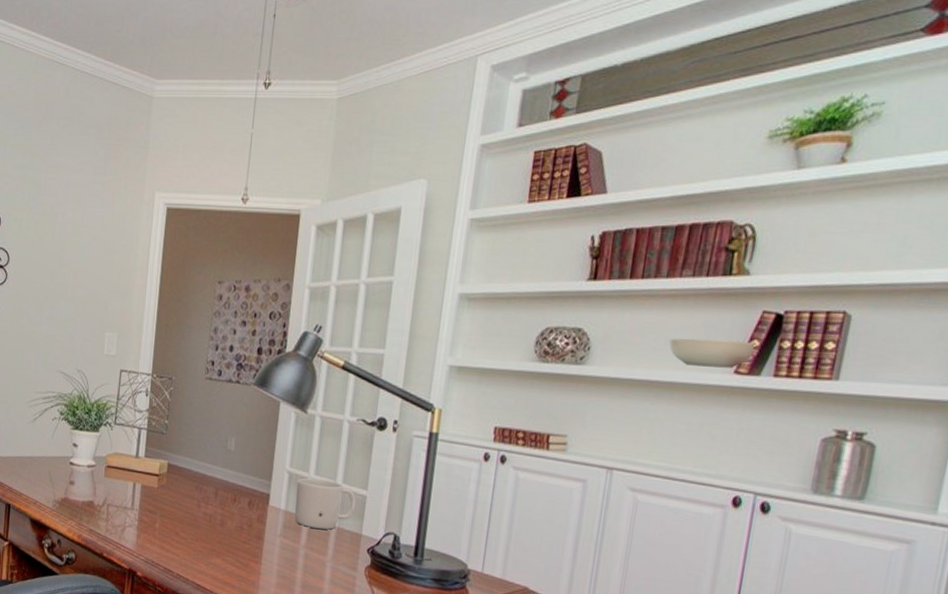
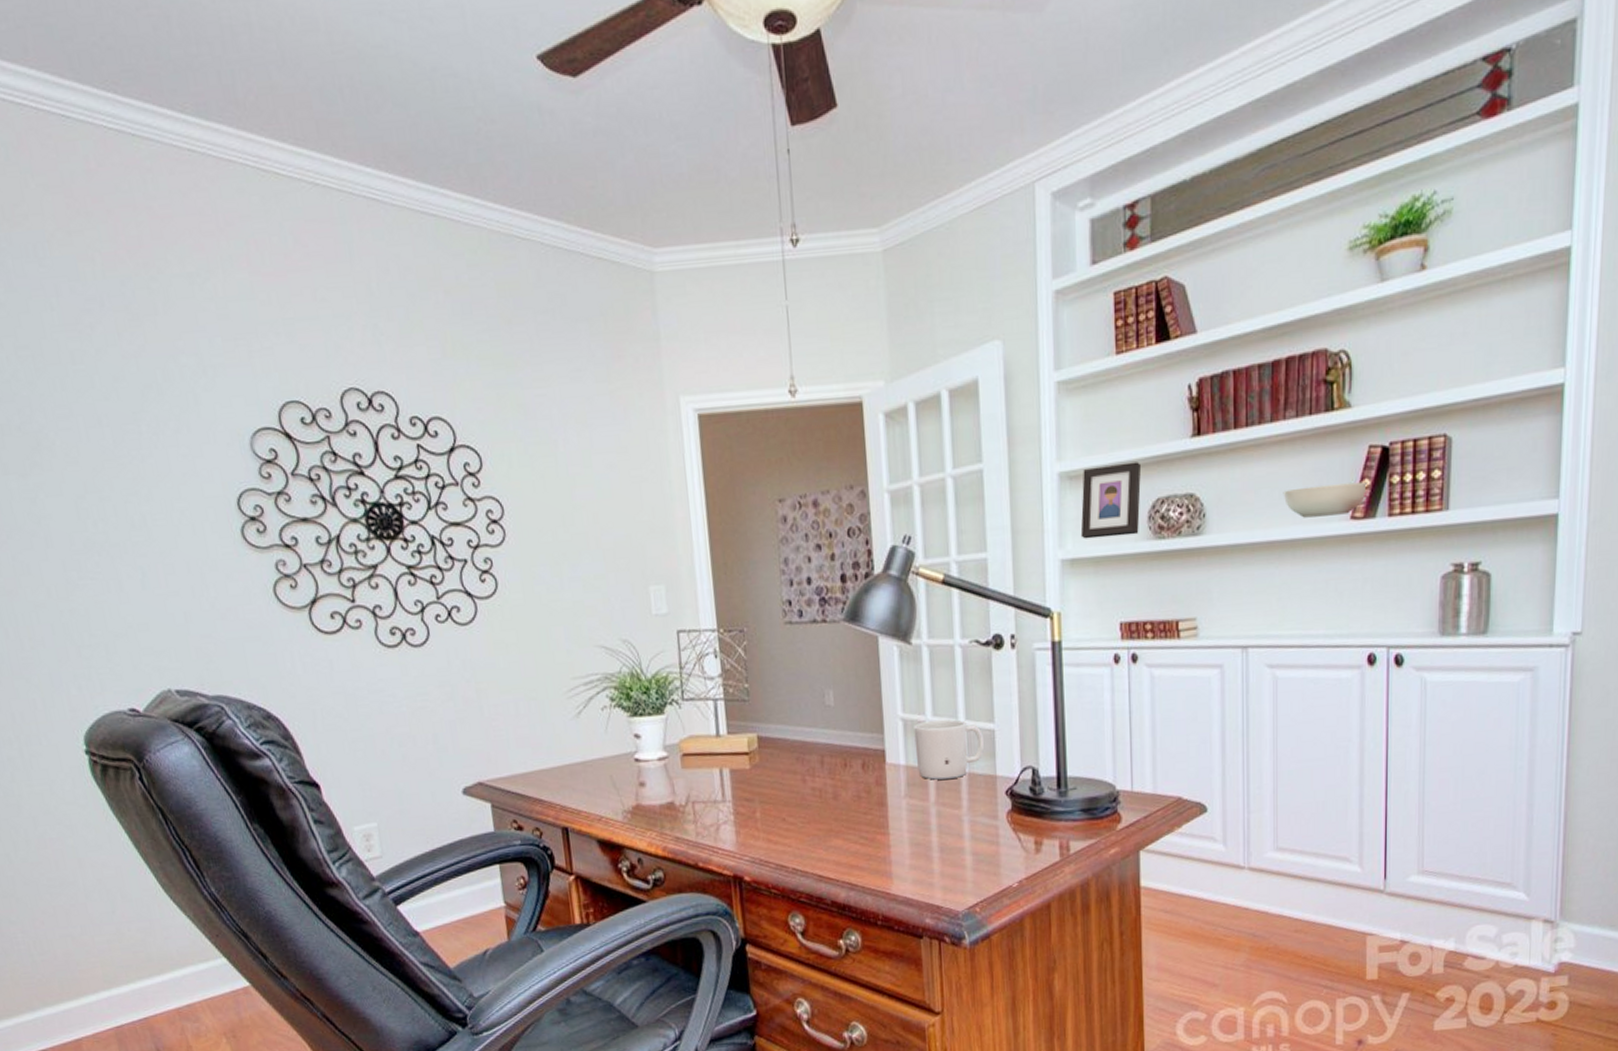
picture frame: none [470,293,537,355] -> present [1080,462,1142,539]

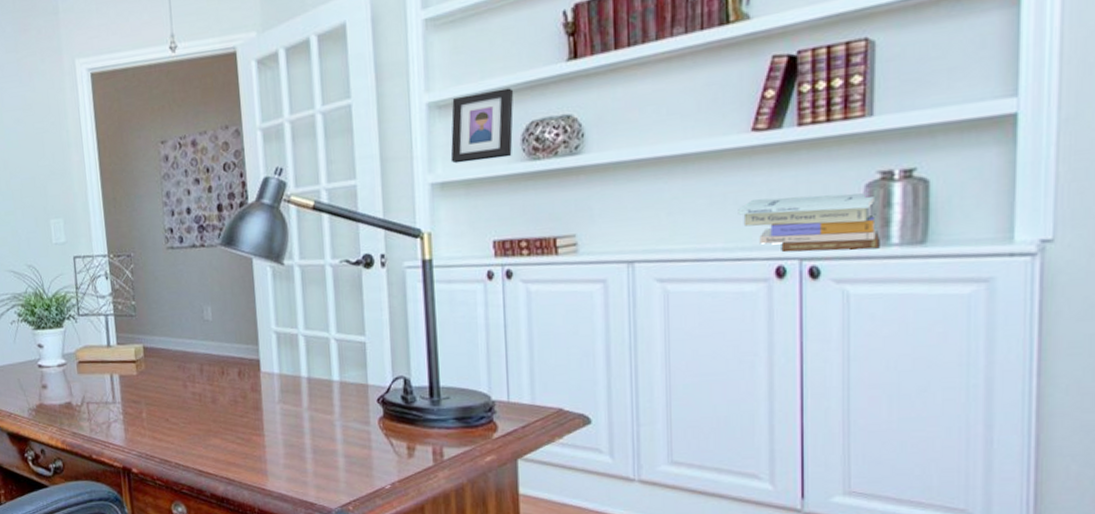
mug: present [914,719,985,780] -> none [287,332,356,388]
bowl: present [1283,481,1370,518] -> none [671,92,774,133]
books: none [1337,584,1453,640] -> present [738,193,882,253]

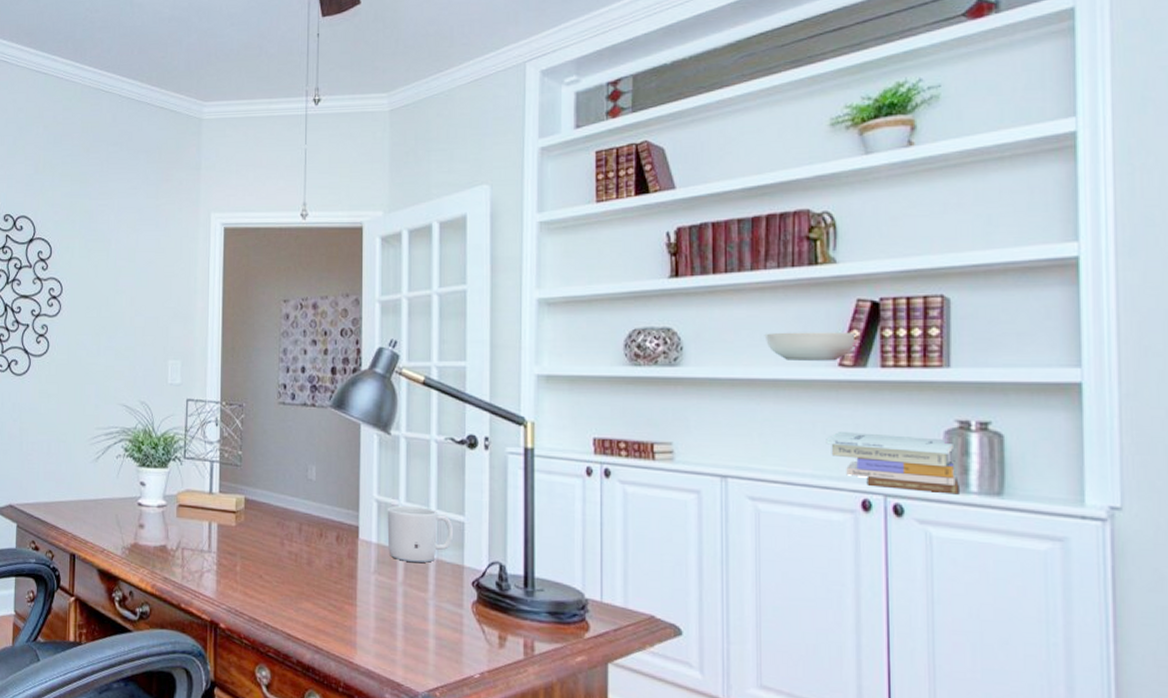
mug: none [287,332,356,388] -> present [387,506,454,563]
picture frame: present [450,88,514,164] -> none [557,295,619,360]
bowl: none [671,92,774,133] -> present [764,332,859,361]

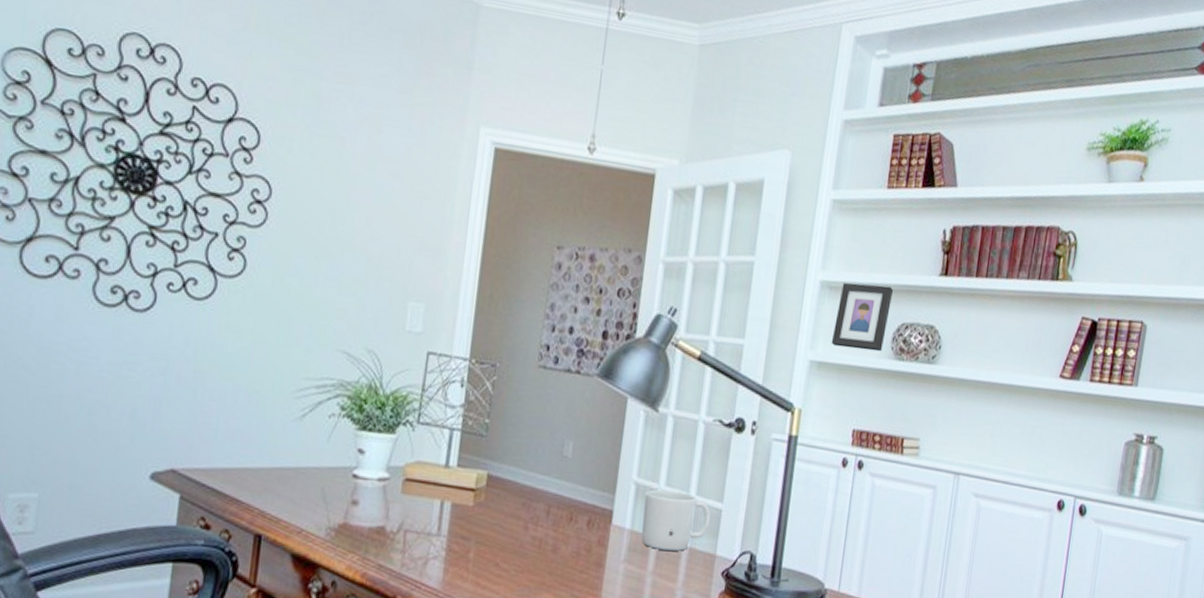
picture frame: none [557,295,619,360] -> present [831,282,894,352]
bowl: present [764,332,859,361] -> none [1007,340,1079,372]
books: present [826,432,961,495] -> none [1039,438,1131,499]

